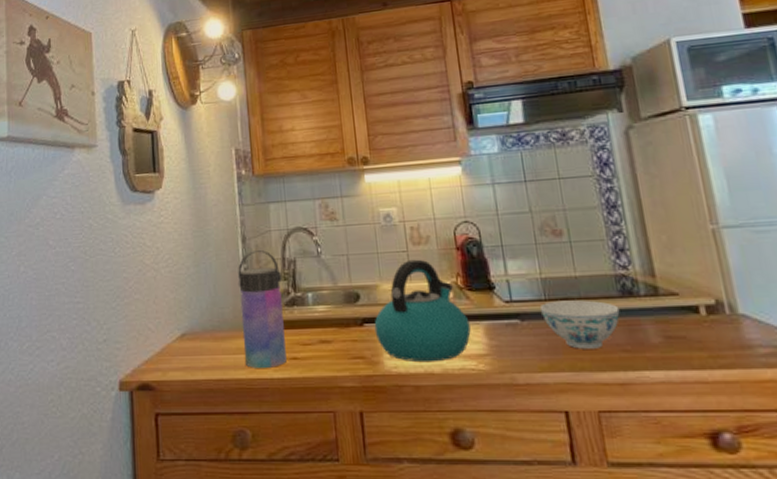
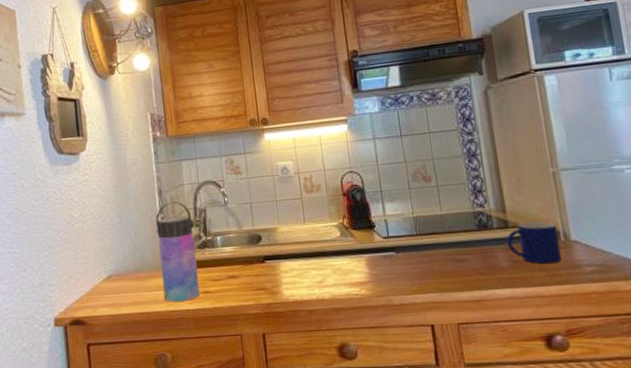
kettle: present [374,259,471,363] -> none [274,204,355,291]
bowl: present [539,300,620,349] -> none [411,233,477,274]
mug: none [657,289,727,342] -> present [506,221,562,264]

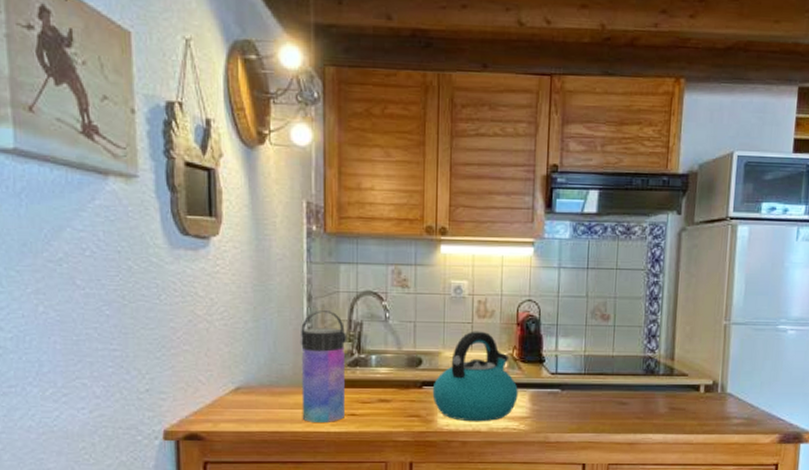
kettle: none [274,204,355,291] -> present [432,331,518,422]
mug: present [506,221,562,264] -> none [668,371,717,414]

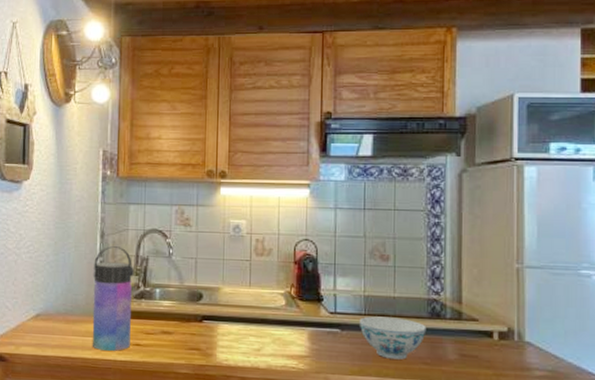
kettle: present [432,331,518,422] -> none [212,268,296,359]
bowl: none [578,375,641,415] -> present [359,316,427,360]

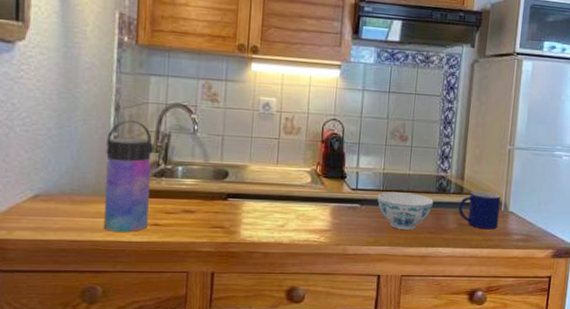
mug: none [457,316,512,363] -> present [458,190,501,230]

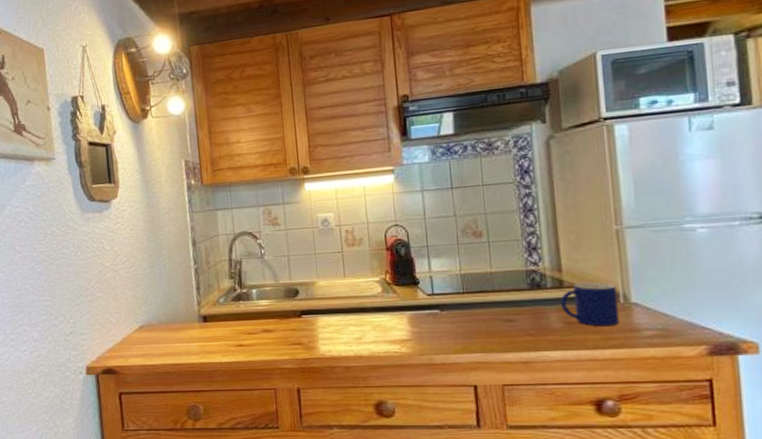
water bottle: present [103,119,155,232] -> none [188,252,234,354]
bowl: present [377,192,434,230] -> none [457,292,528,334]

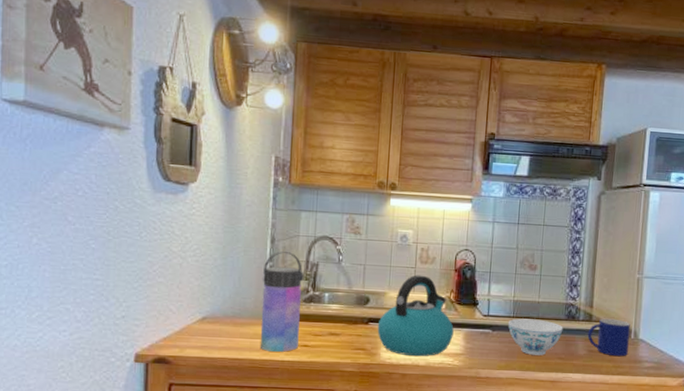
water bottle: none [188,252,234,354] -> present [260,250,305,352]
kettle: none [311,259,396,347] -> present [377,275,454,357]
bowl: none [457,292,528,334] -> present [507,318,563,355]

